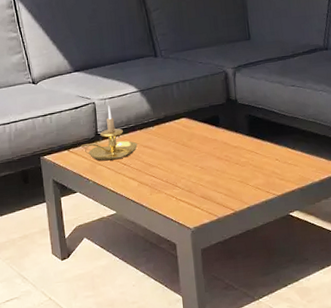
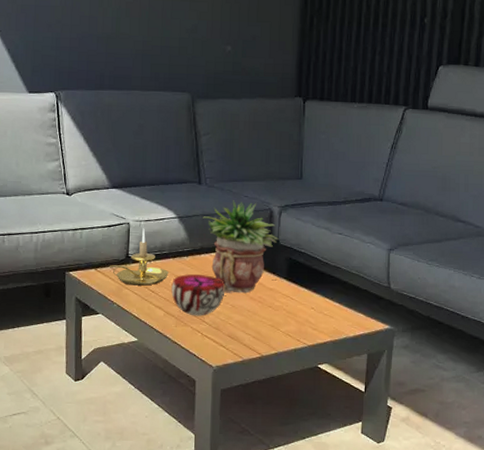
decorative bowl: none [141,141,193,183] -> present [171,274,226,317]
potted plant: none [163,68,236,156] -> present [203,200,279,294]

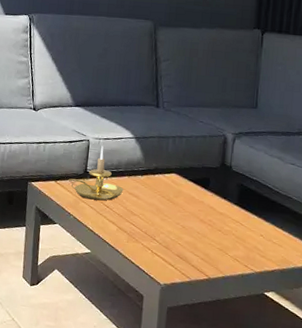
decorative bowl: present [171,274,226,317] -> none [125,192,177,234]
potted plant: present [203,200,279,294] -> none [159,124,231,216]

